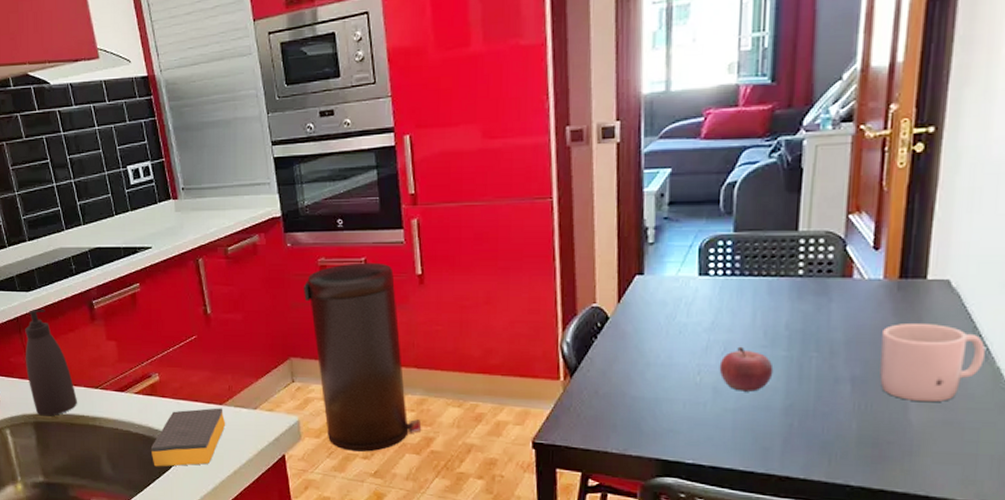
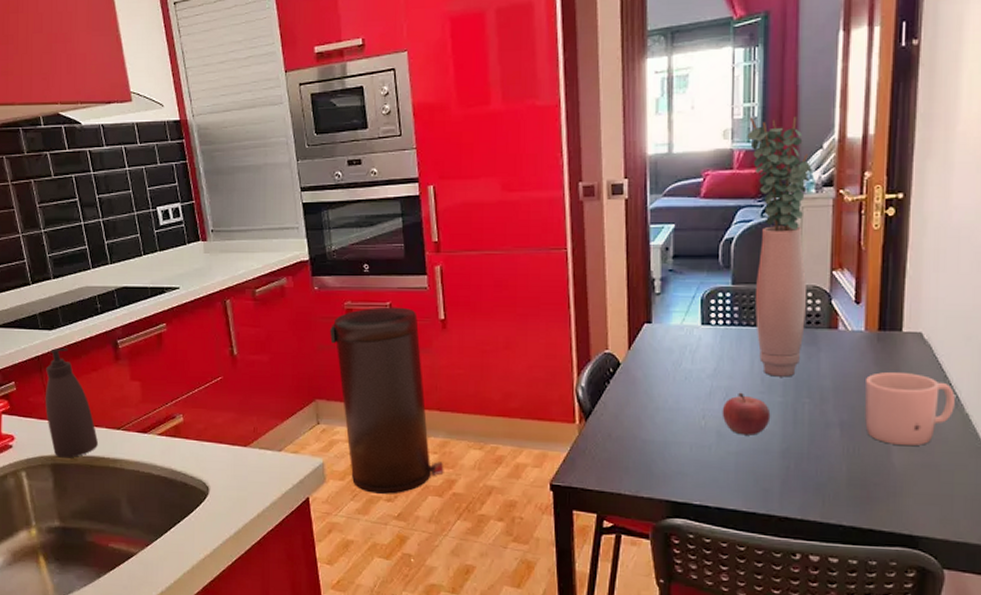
sponge: present [150,408,226,467] -> none [172,449,250,511]
vase: none [755,45,829,330] -> present [747,116,812,377]

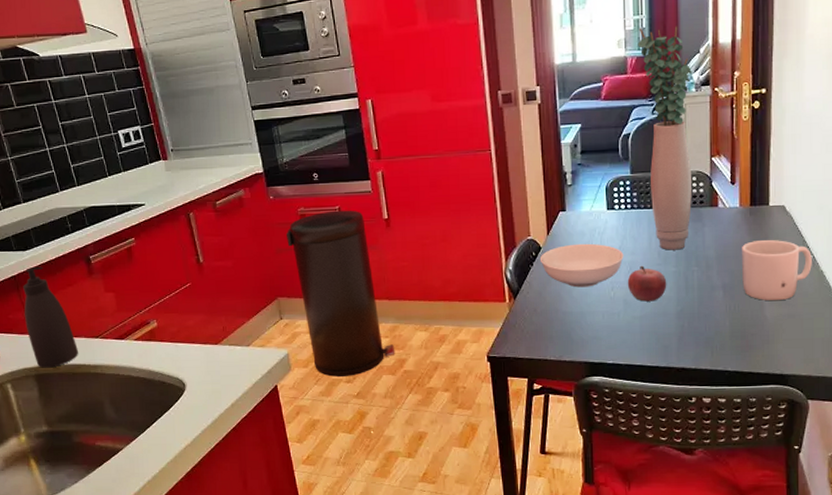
bowl: none [618,361,719,413] -> present [539,243,624,288]

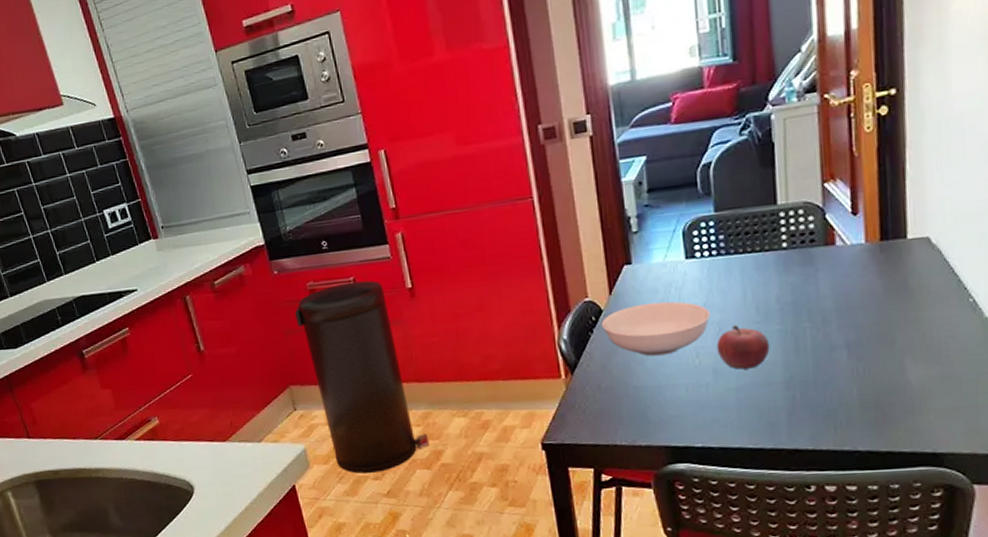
soap dispenser: present [23,266,78,368] -> none [16,364,78,474]
vase: present [637,26,693,250] -> none [716,21,799,304]
mug: present [742,239,812,301] -> none [871,281,972,361]

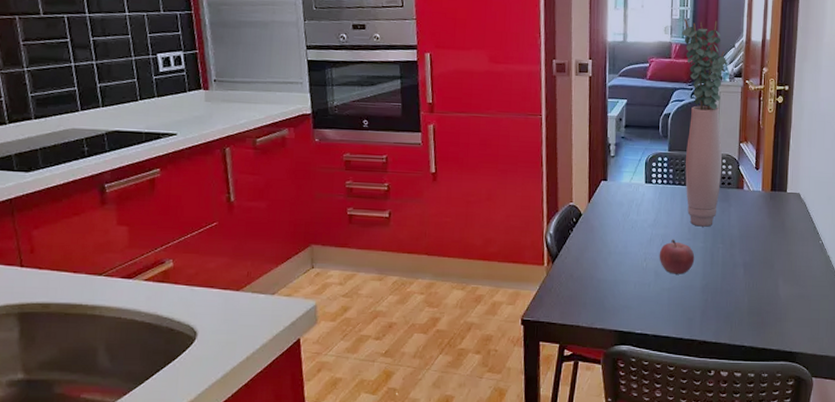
pedal bin: present [294,280,429,474] -> none [327,159,429,333]
bowl: present [601,301,711,357] -> none [579,213,658,256]
vase: none [716,21,799,304] -> present [682,18,727,227]

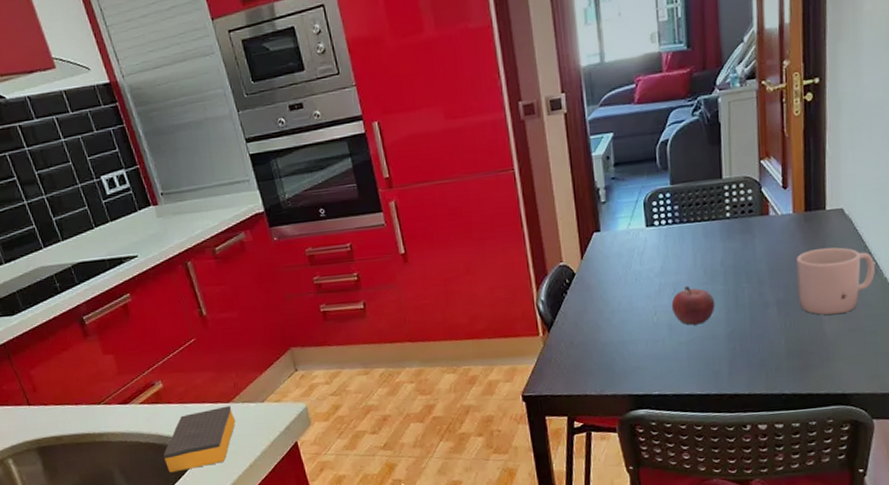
sponge: none [156,294,242,357] -> present [163,405,236,473]
vase: present [682,18,727,227] -> none [673,13,740,267]
mug: none [761,223,821,282] -> present [797,247,875,315]

